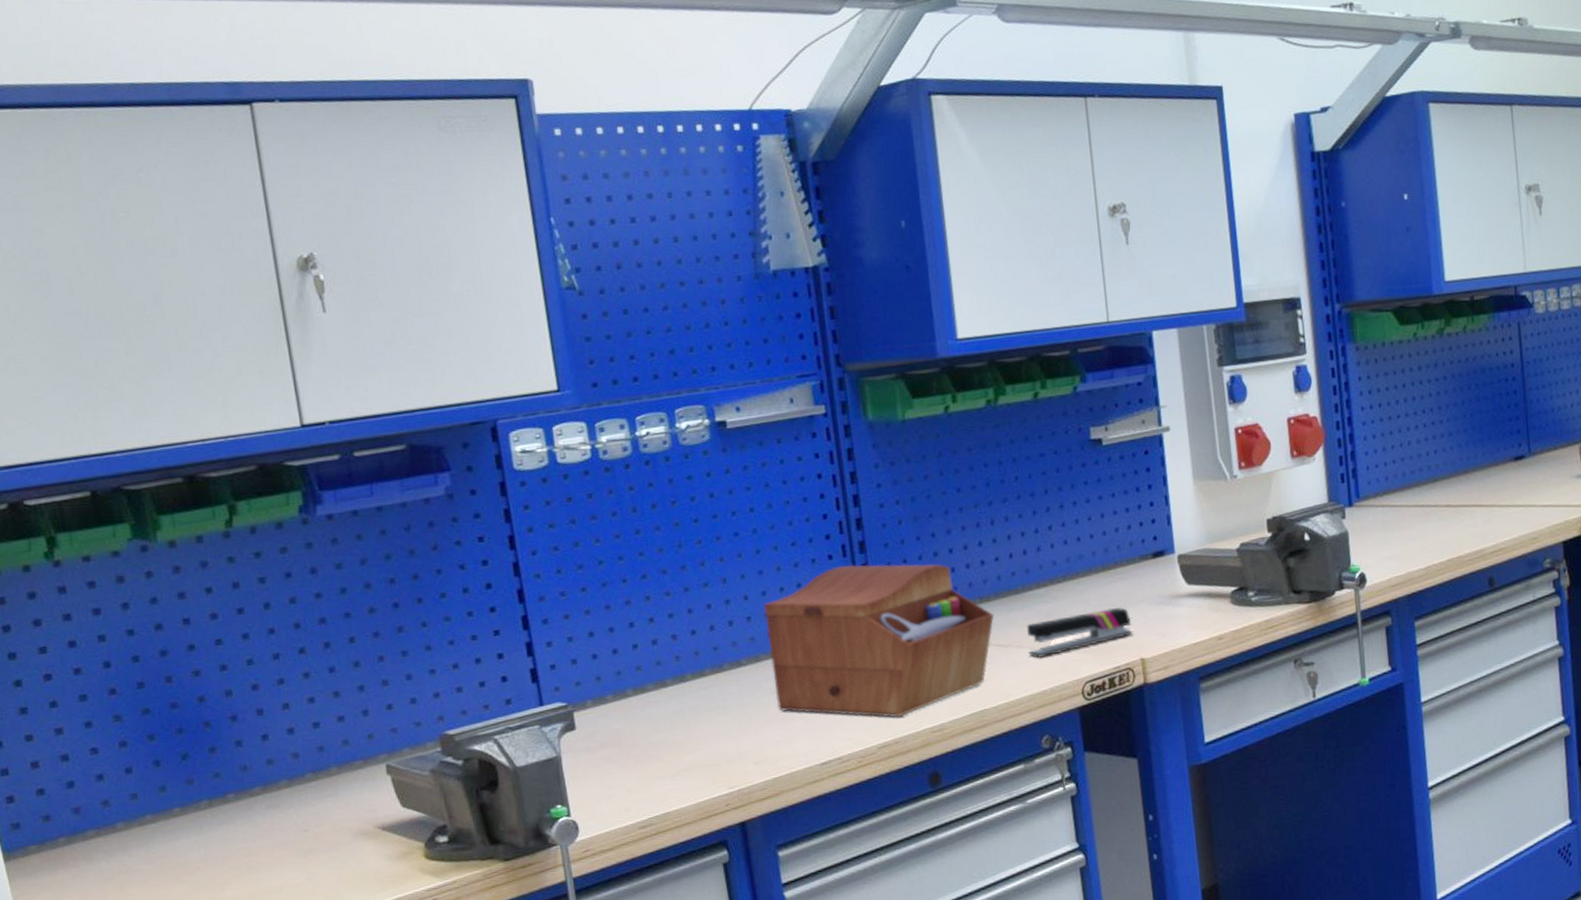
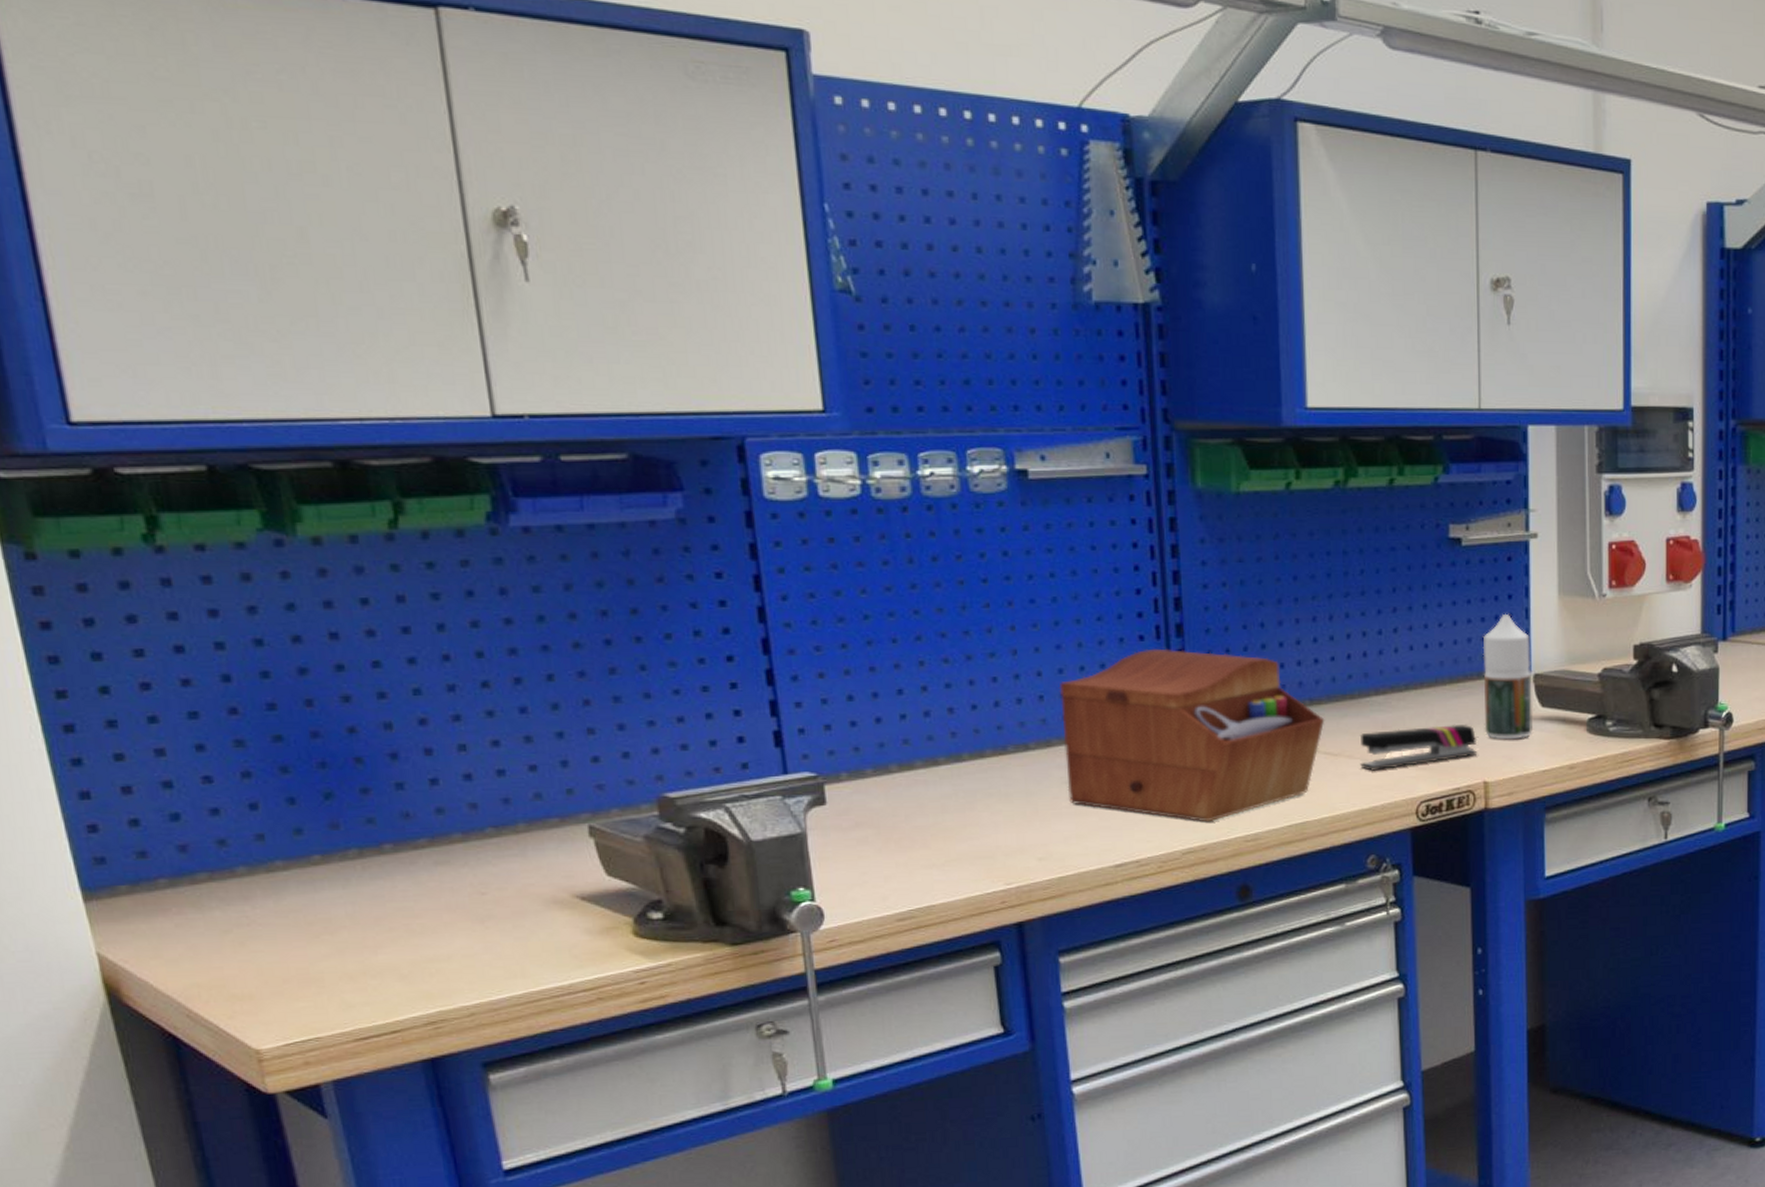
bottle: none [1128,502,1181,618] -> present [1482,613,1532,739]

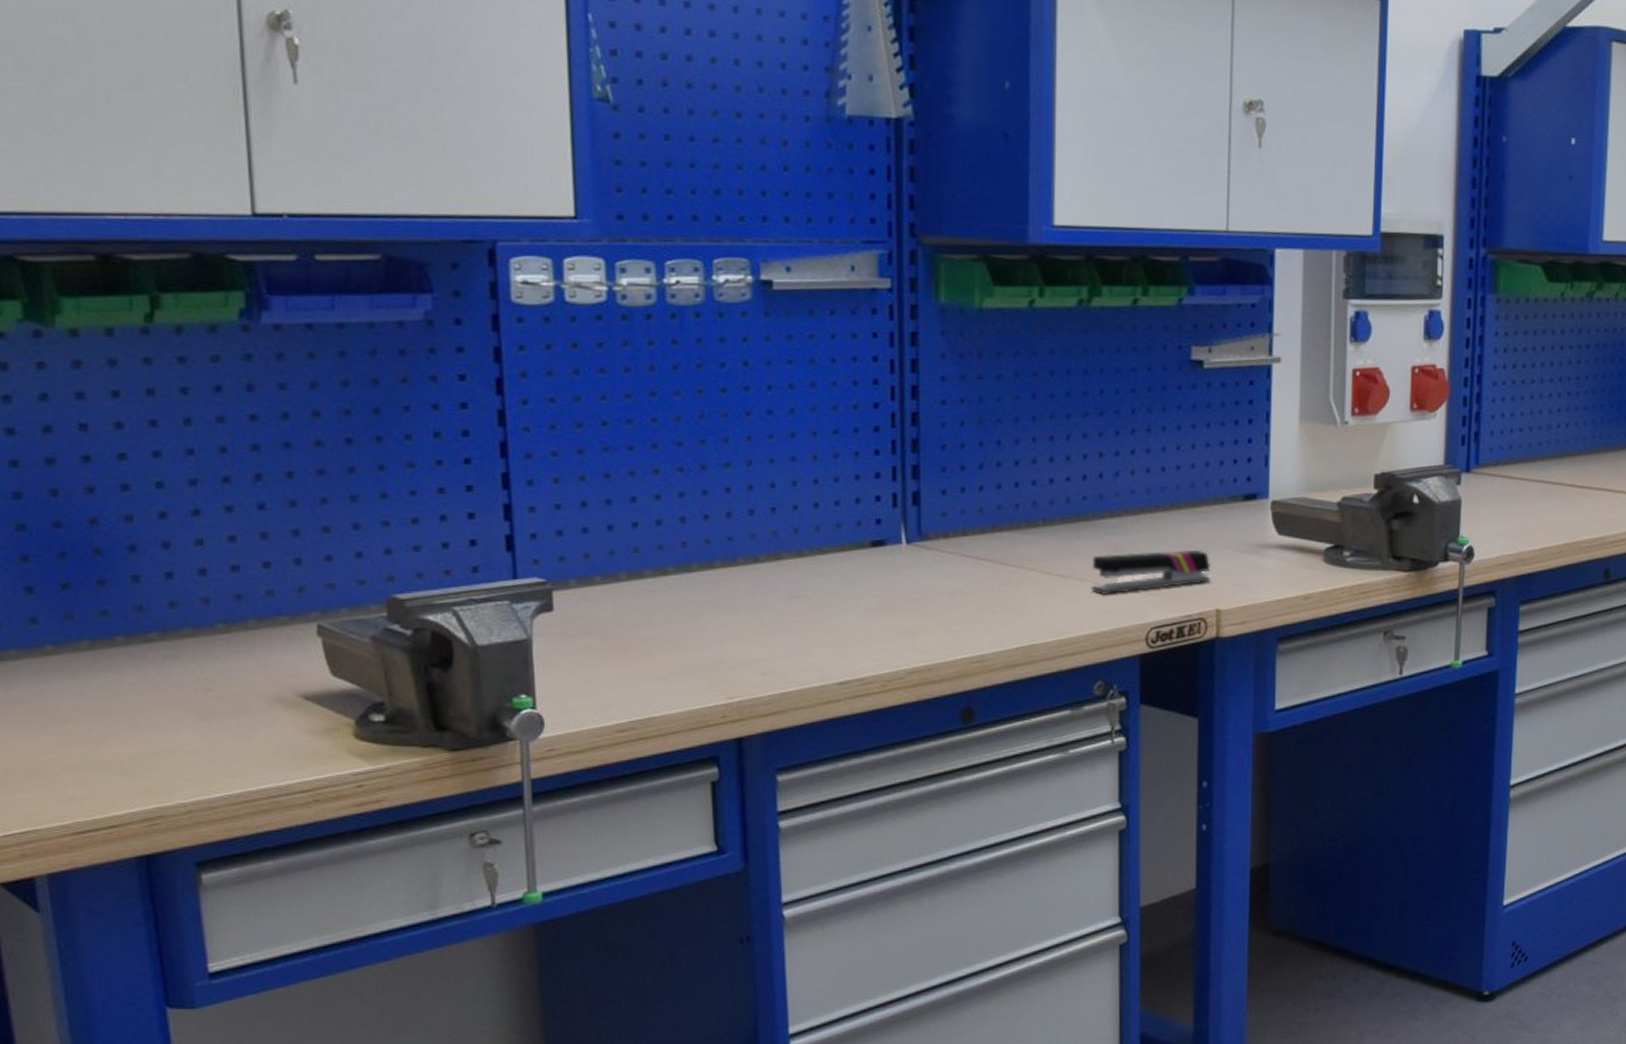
sewing box: present [1059,648,1325,823] -> none [791,463,1058,642]
bottle: present [1482,613,1532,739] -> none [1219,438,1269,566]

